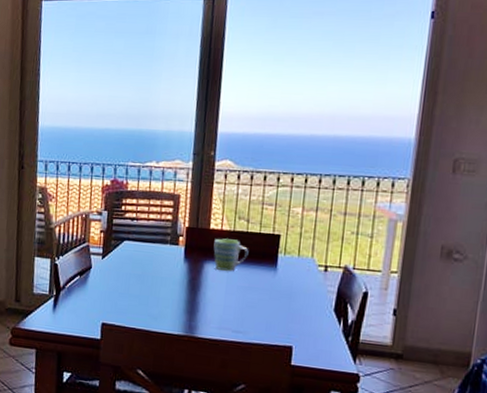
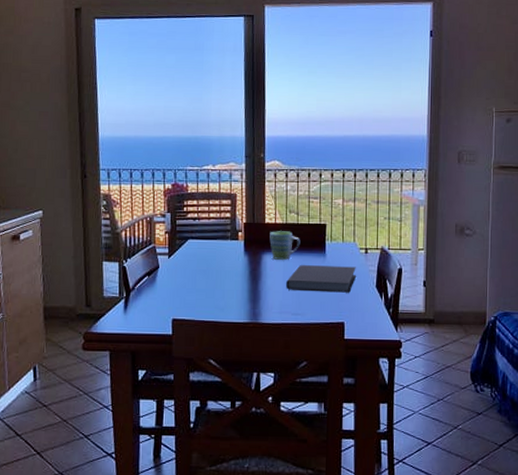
notebook: none [228,278,312,314] -> present [286,265,356,293]

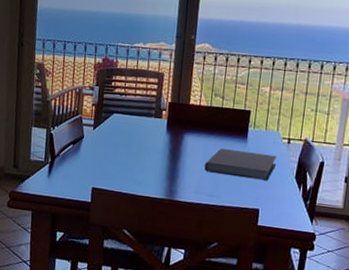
mug: present [269,231,301,260] -> none [192,113,223,142]

